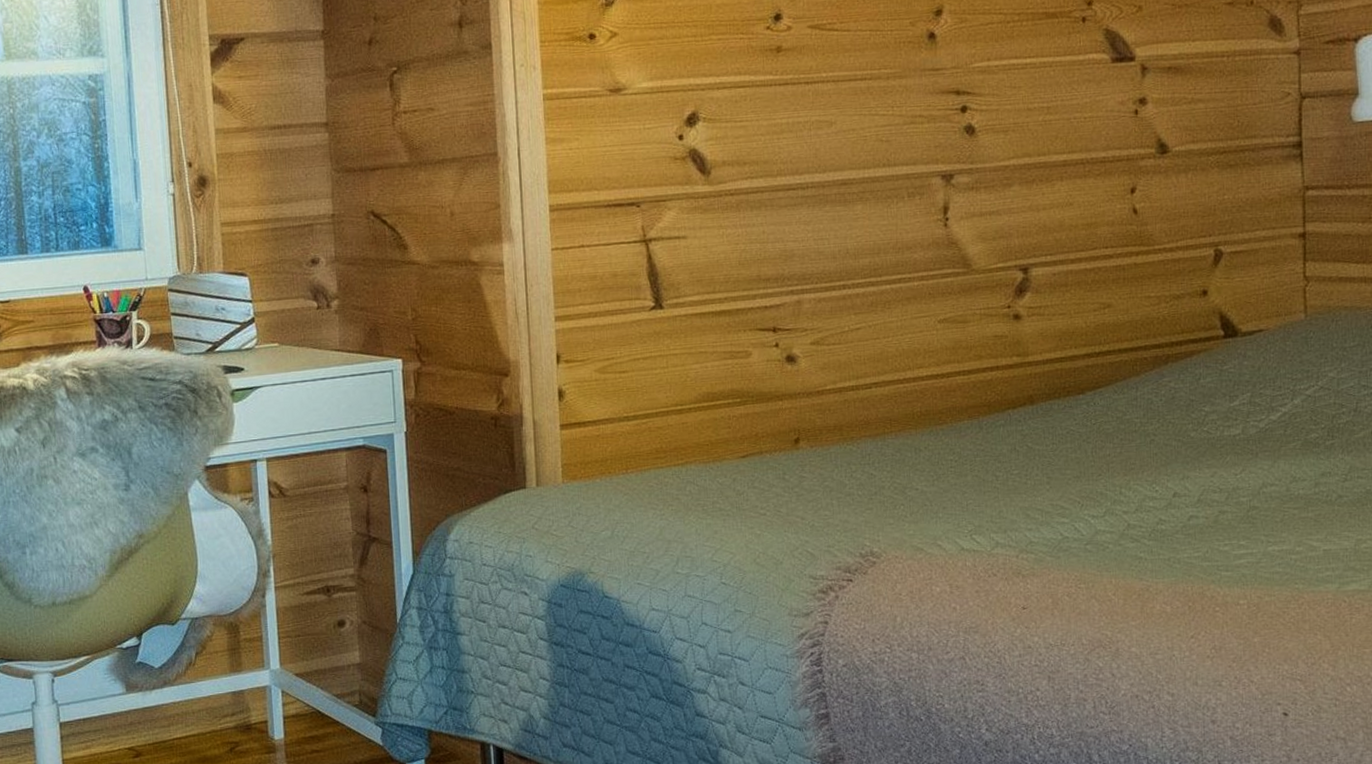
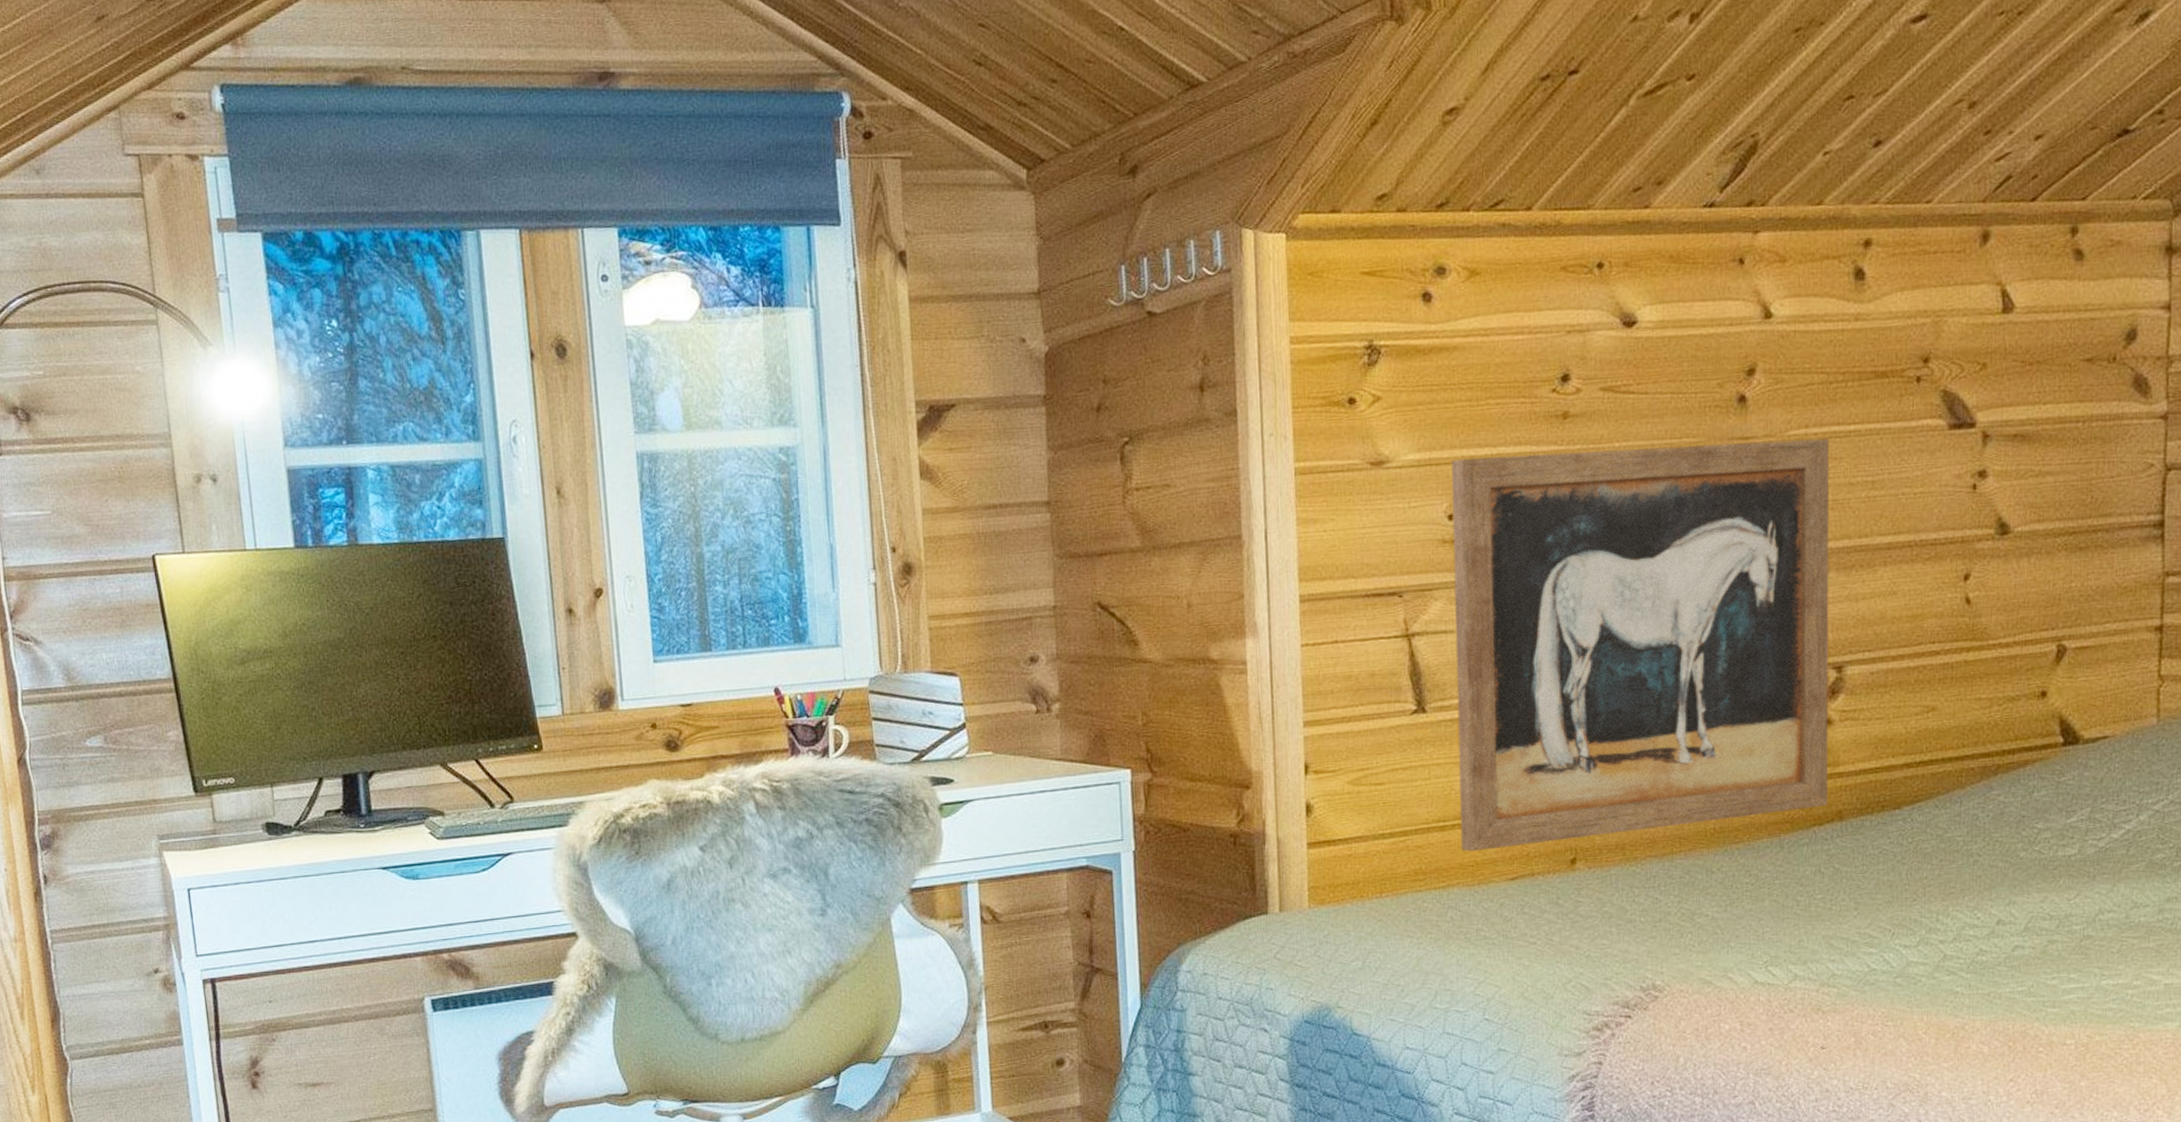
wall art: none [681,69,1020,432] -> present [1452,438,1830,852]

